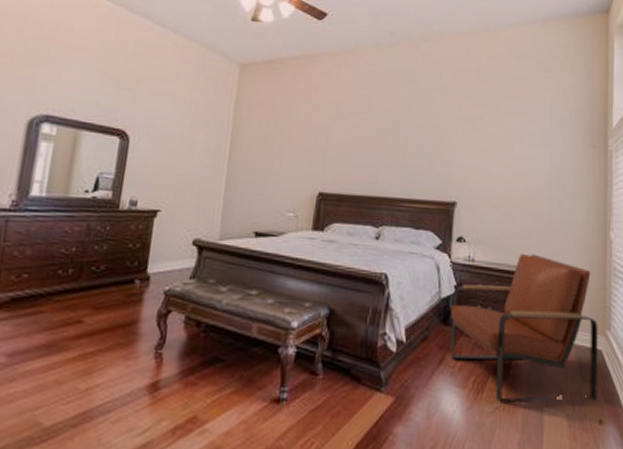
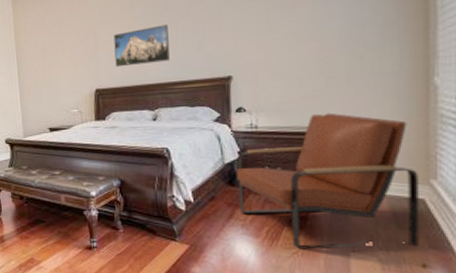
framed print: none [345,133,403,175] -> present [114,24,170,68]

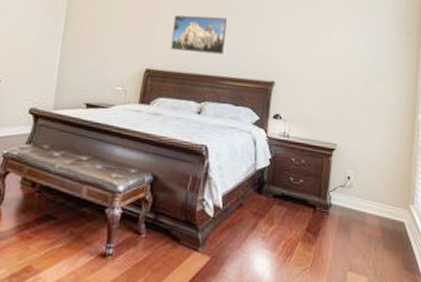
armchair: present [237,112,419,250] -> none [262,132,402,268]

